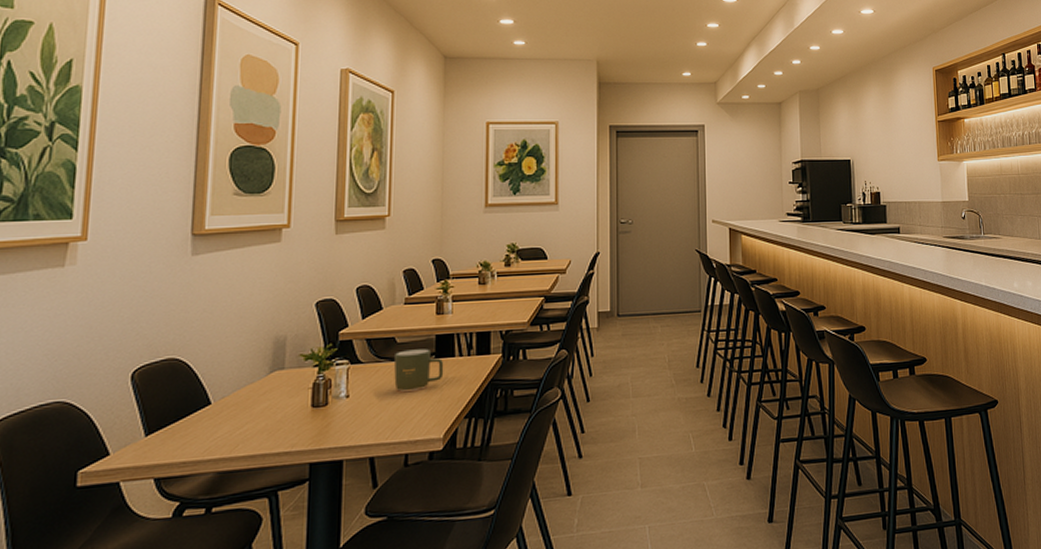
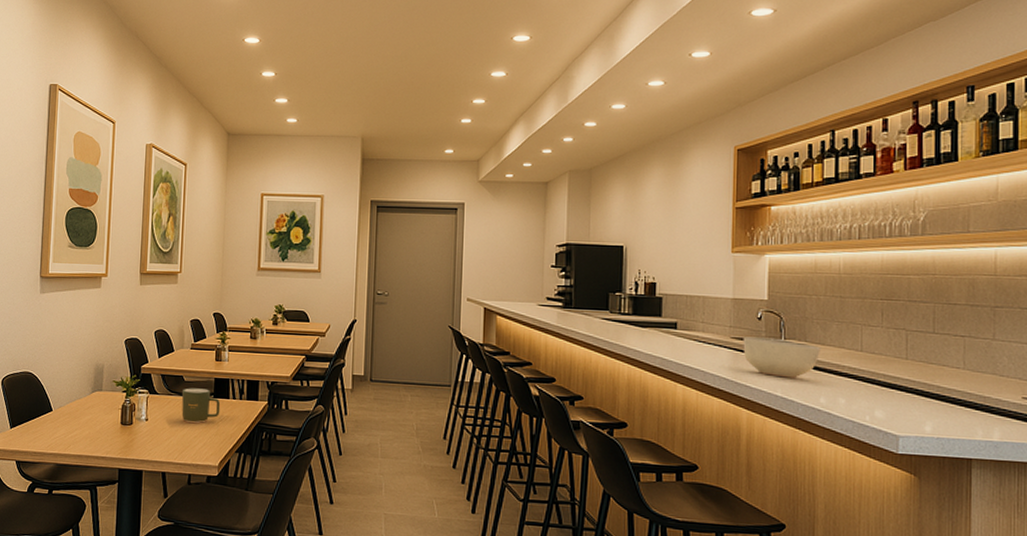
bowl: none [952,234,1011,269] -> present [743,336,822,378]

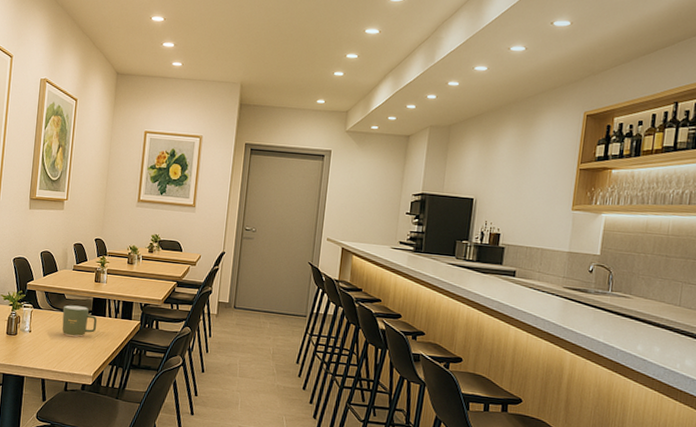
bowl: present [743,336,822,378] -> none [573,287,644,327]

